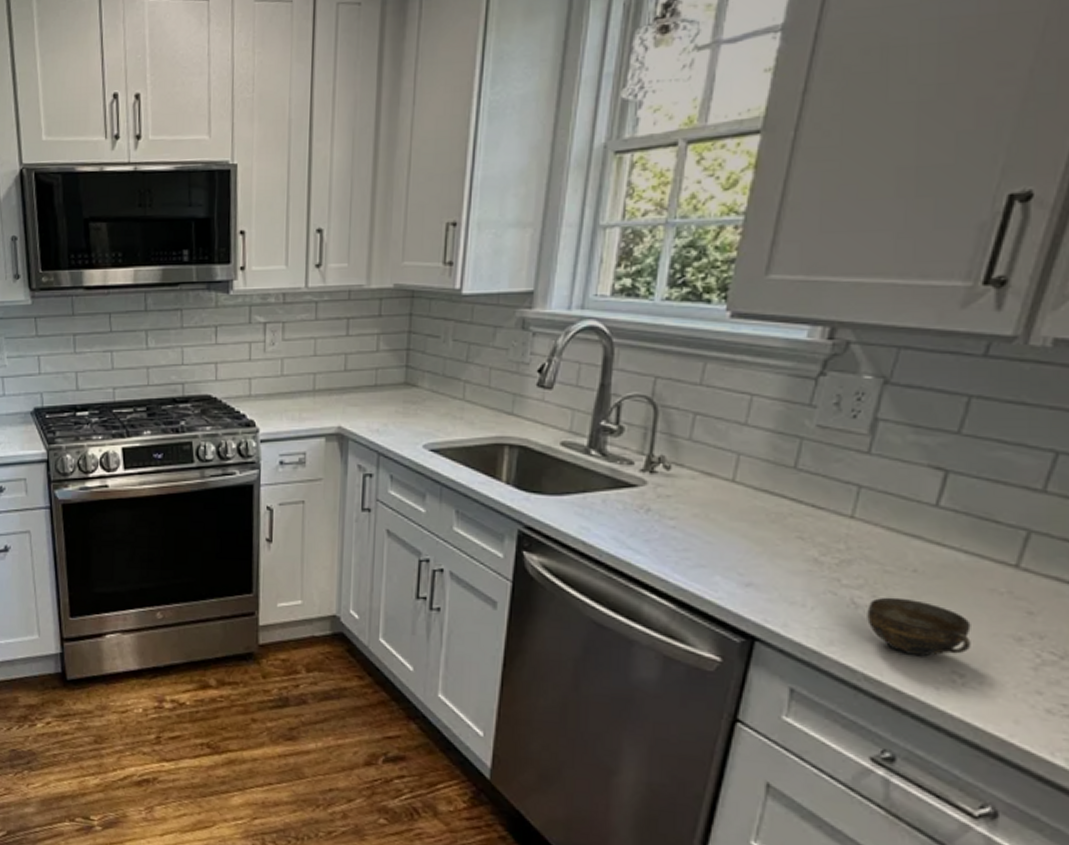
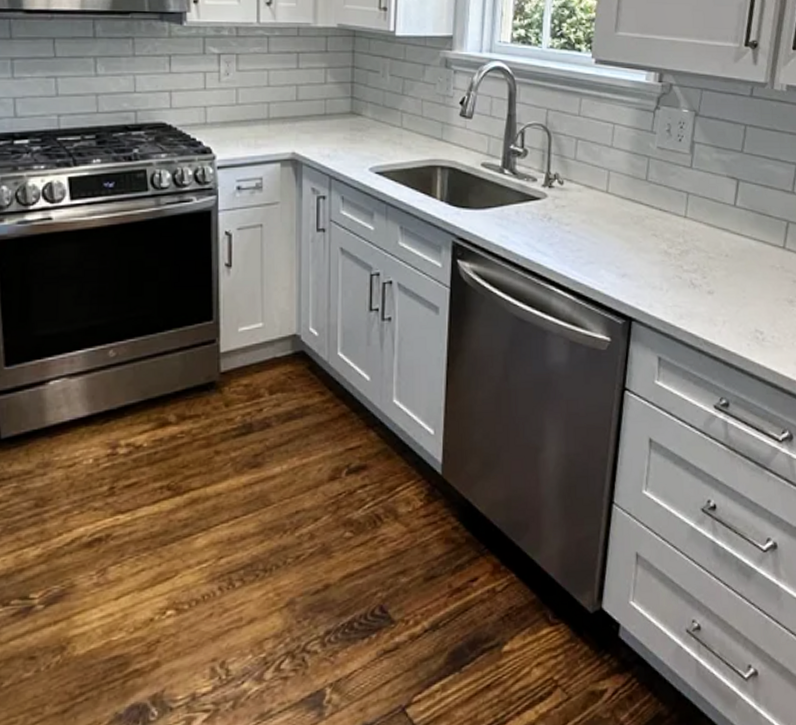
cup: present [867,597,971,657] -> none [701,277,764,322]

